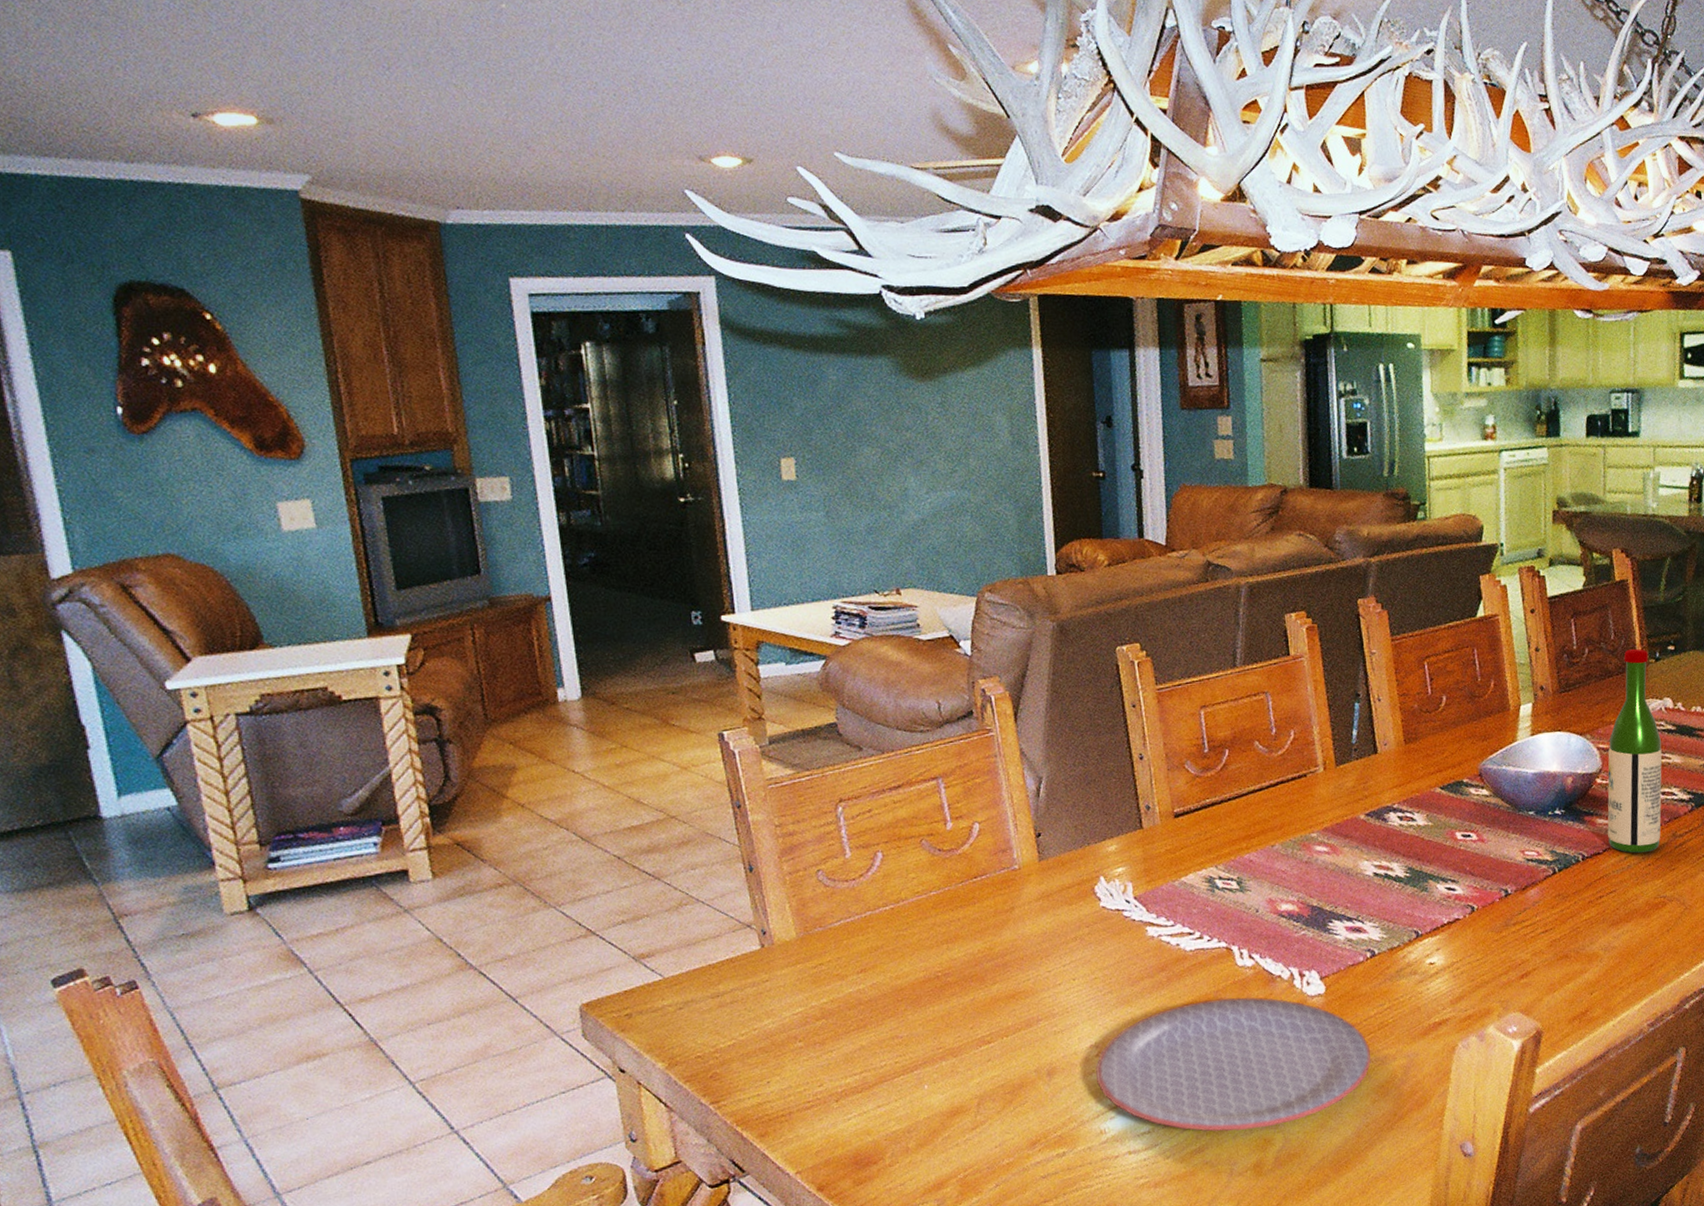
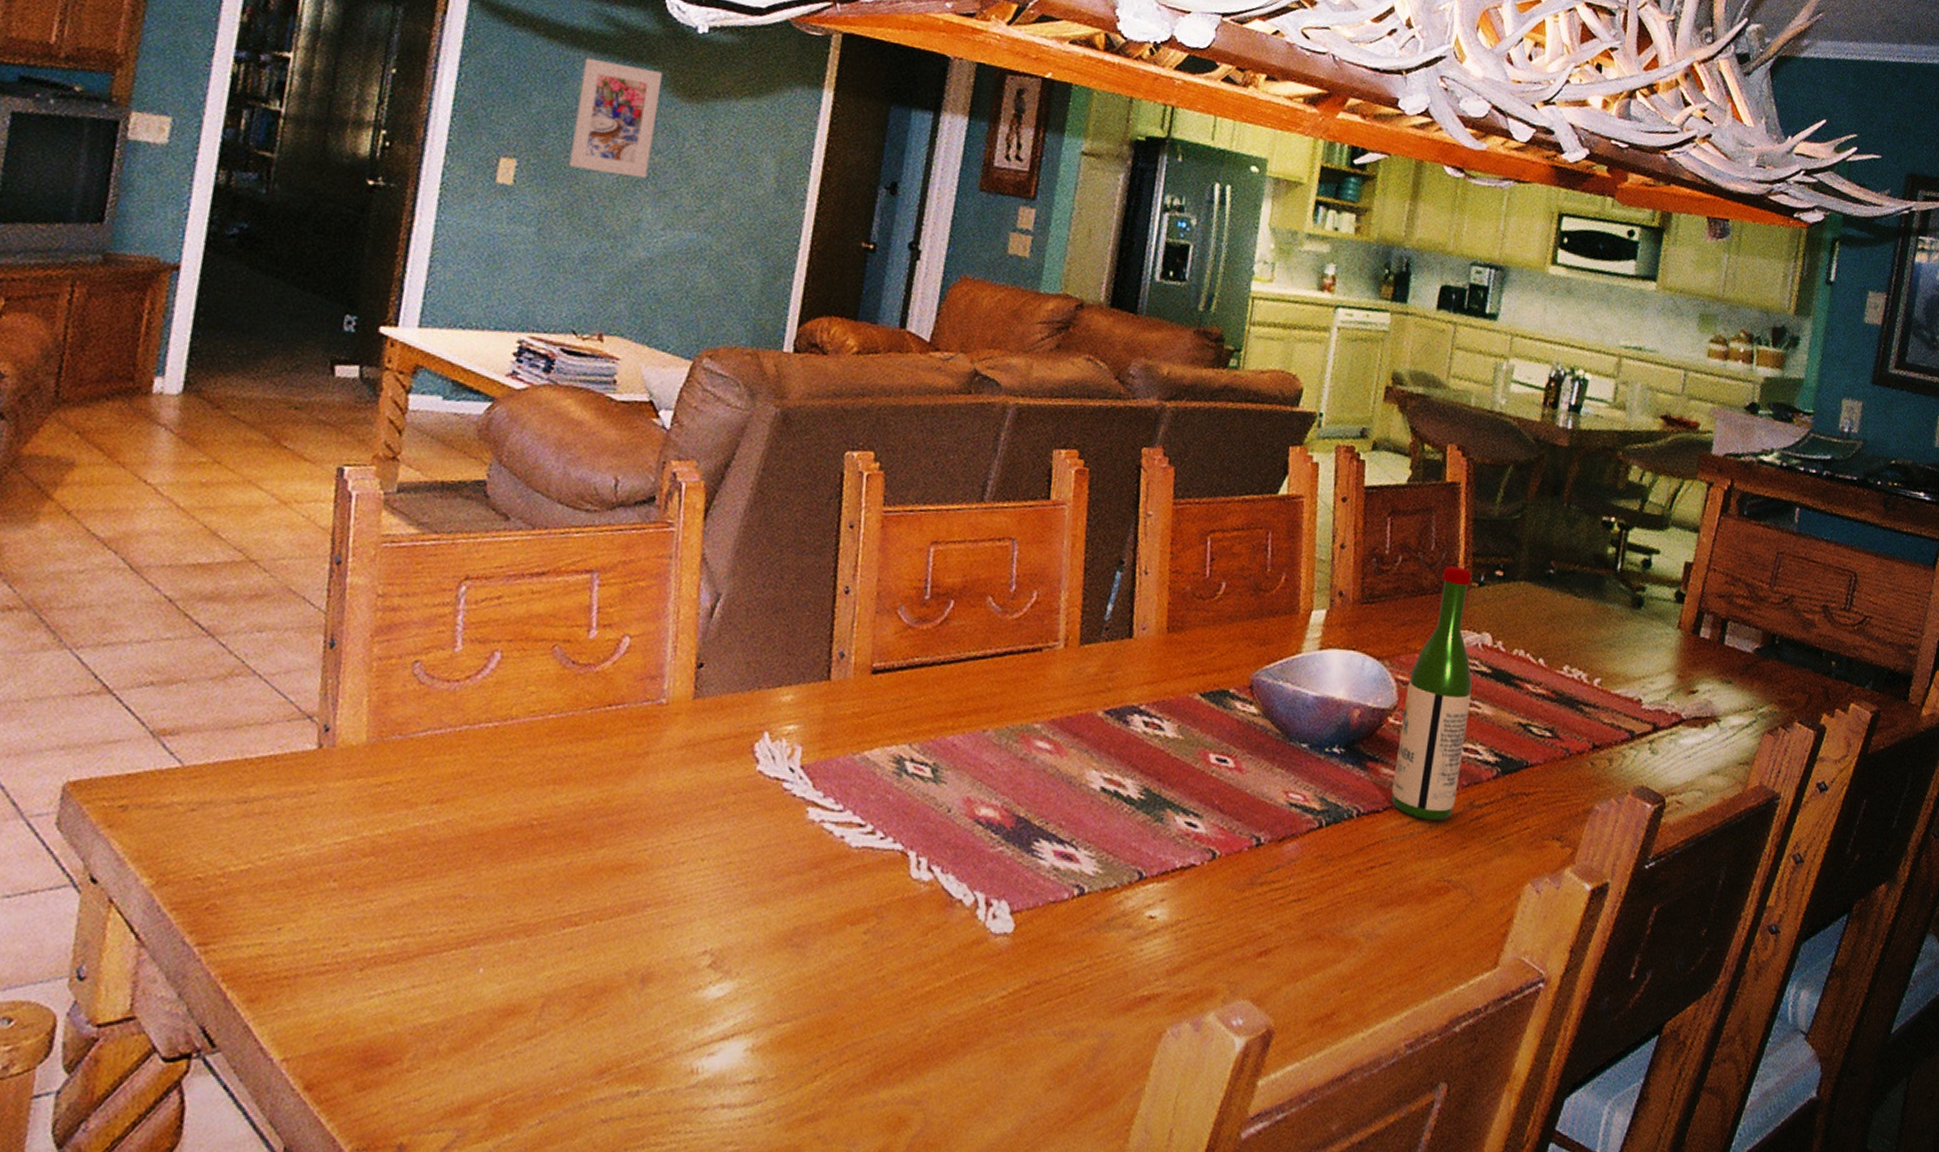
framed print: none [828,359,904,456] -> present [569,57,663,178]
plate: present [1096,997,1371,1132] -> none [701,916,1055,1102]

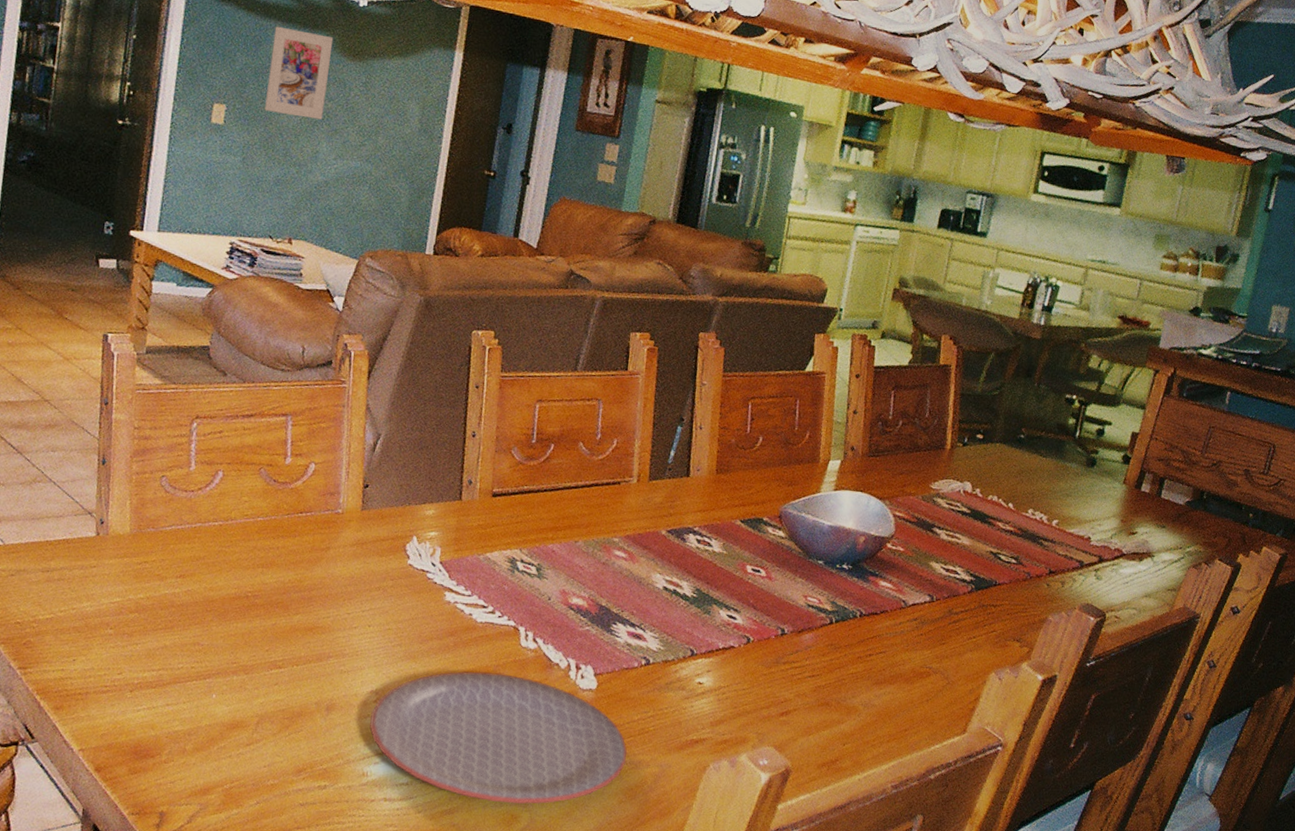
plate: none [701,916,1055,1102] -> present [369,671,627,805]
wine bottle: present [1391,565,1472,820] -> none [887,429,957,622]

